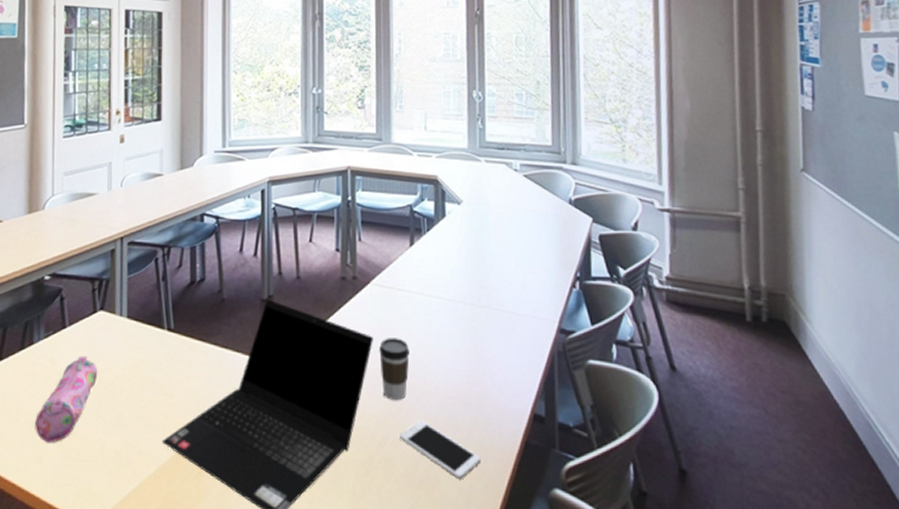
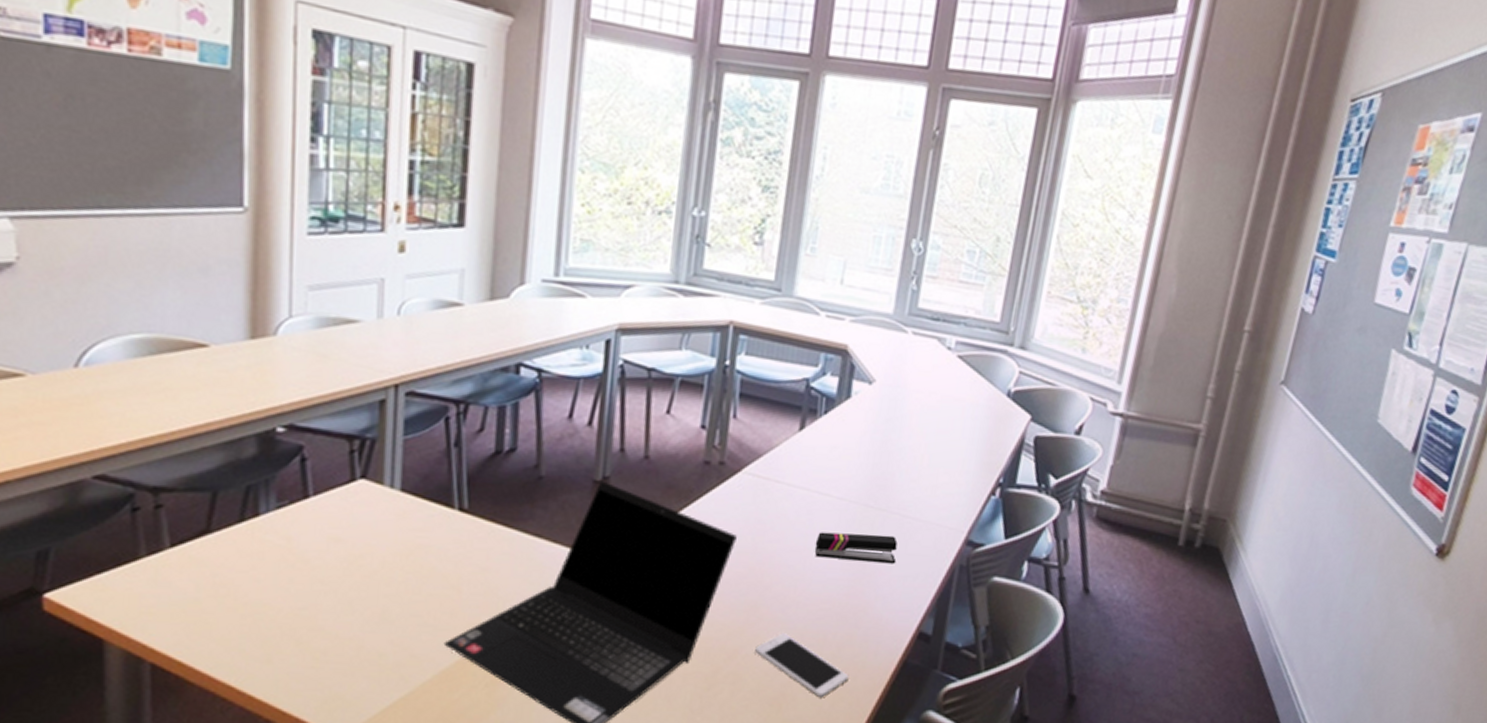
pencil case: present [35,355,97,443] -> none [261,534,355,640]
coffee cup: present [379,338,410,400] -> none [740,538,781,609]
stapler: none [435,328,504,354] -> present [814,532,898,564]

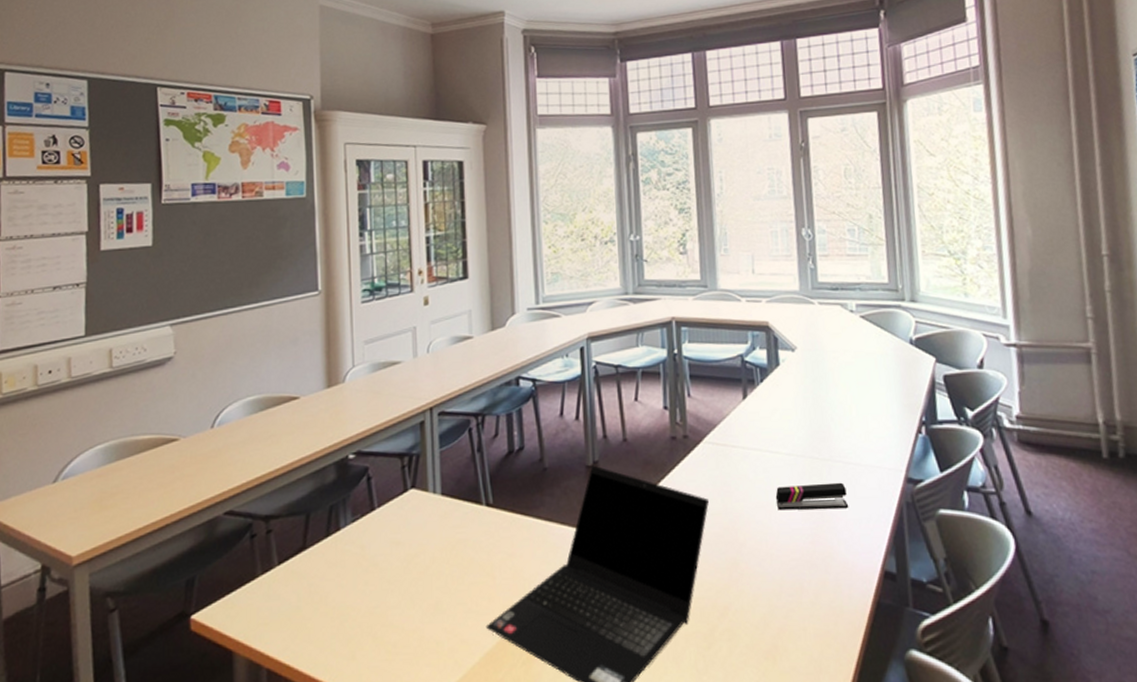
cell phone: present [755,633,849,697] -> none [742,586,831,646]

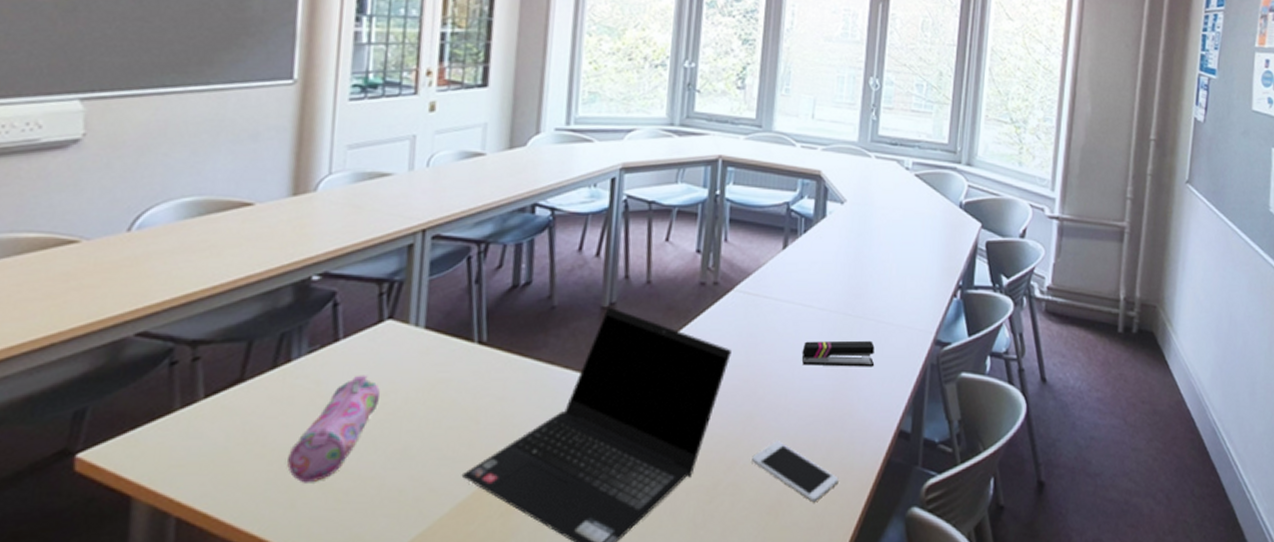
pencil case: none [346,539,411,637] -> present [287,375,380,483]
cell phone: none [742,586,831,646] -> present [752,441,839,501]

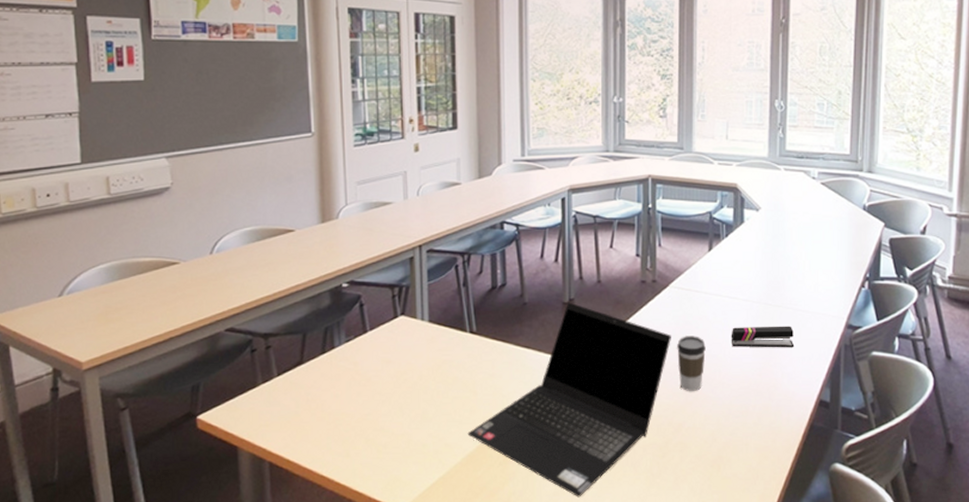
pencil case: present [287,375,380,483] -> none [341,358,401,439]
coffee cup: none [737,351,772,419] -> present [677,336,706,391]
cell phone: present [752,441,839,501] -> none [695,408,769,457]

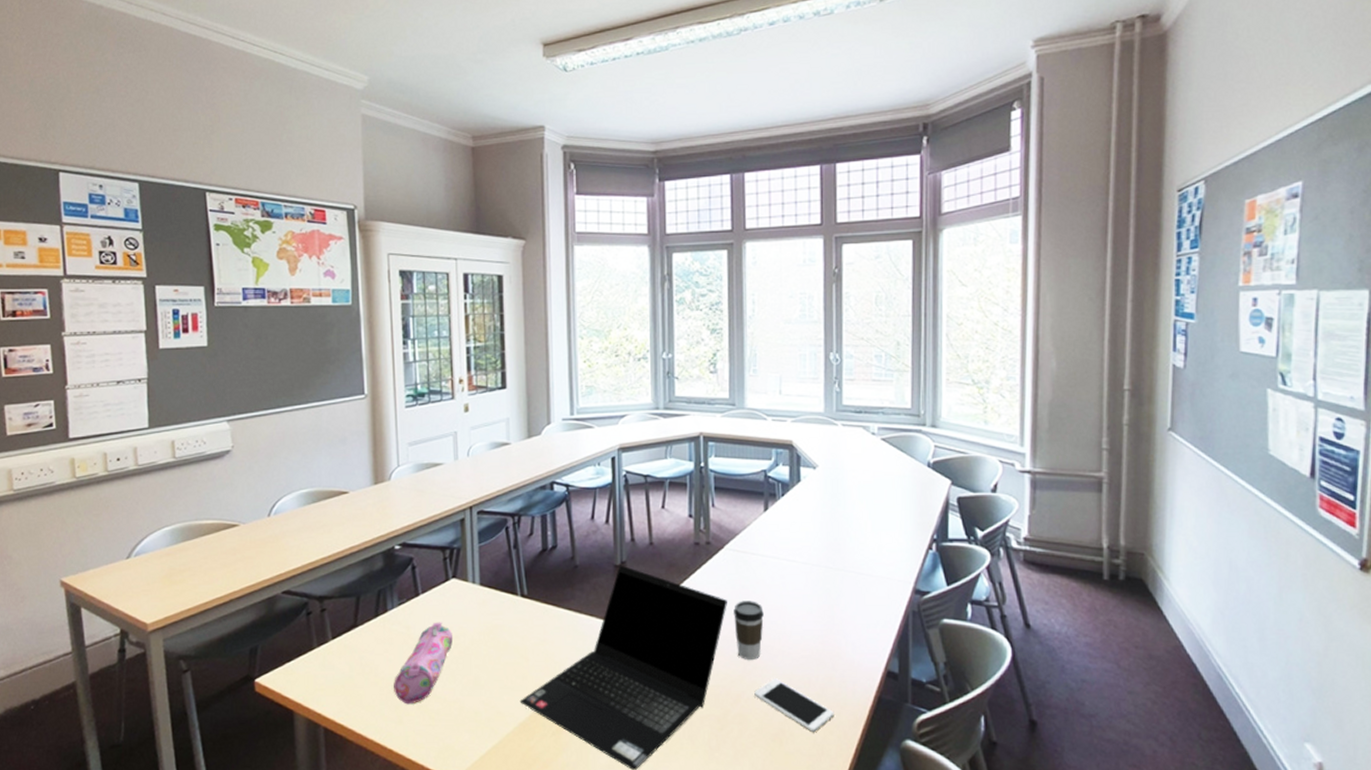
pencil case: none [341,358,401,439] -> present [394,622,452,705]
cell phone: none [695,408,769,457] -> present [754,678,834,732]
stapler: present [731,326,795,348] -> none [790,590,858,614]

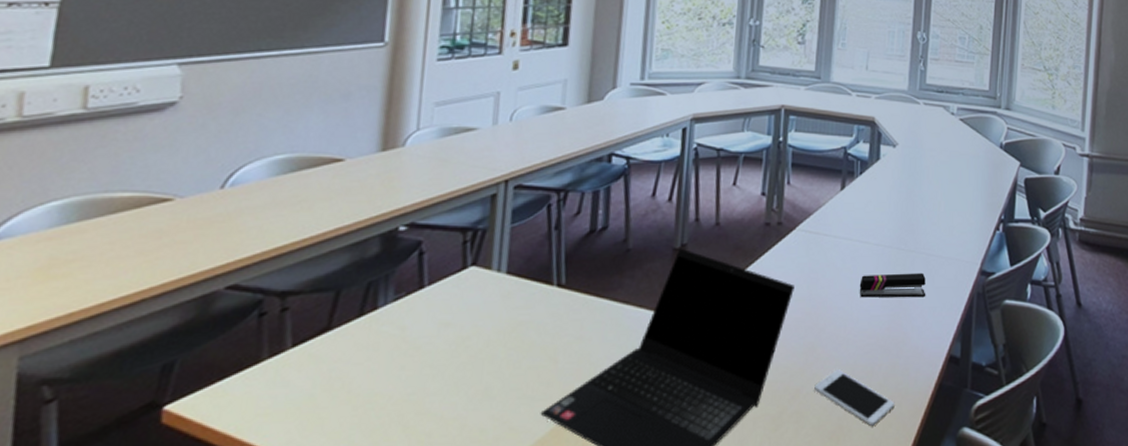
pencil case: present [394,622,452,705] -> none [372,319,463,427]
coffee cup: present [734,601,764,659] -> none [799,285,832,350]
stapler: none [790,590,858,614] -> present [859,272,926,298]

